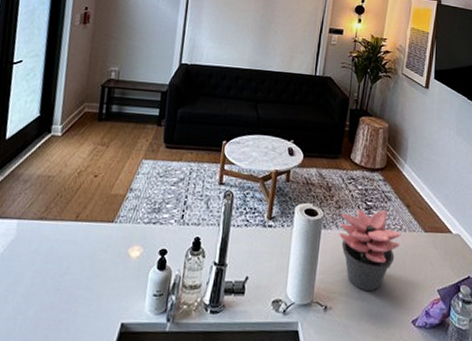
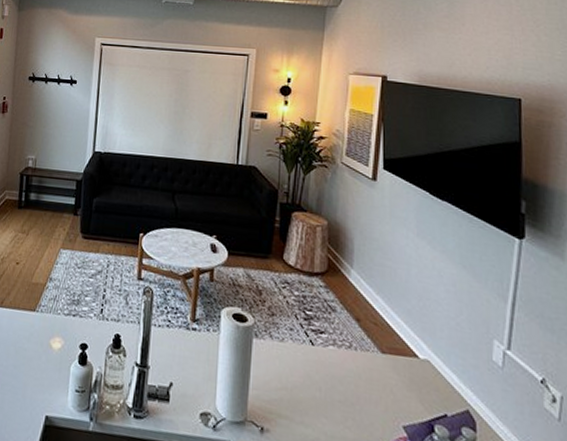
succulent plant: present [338,208,401,292] -> none [273,318,351,418]

